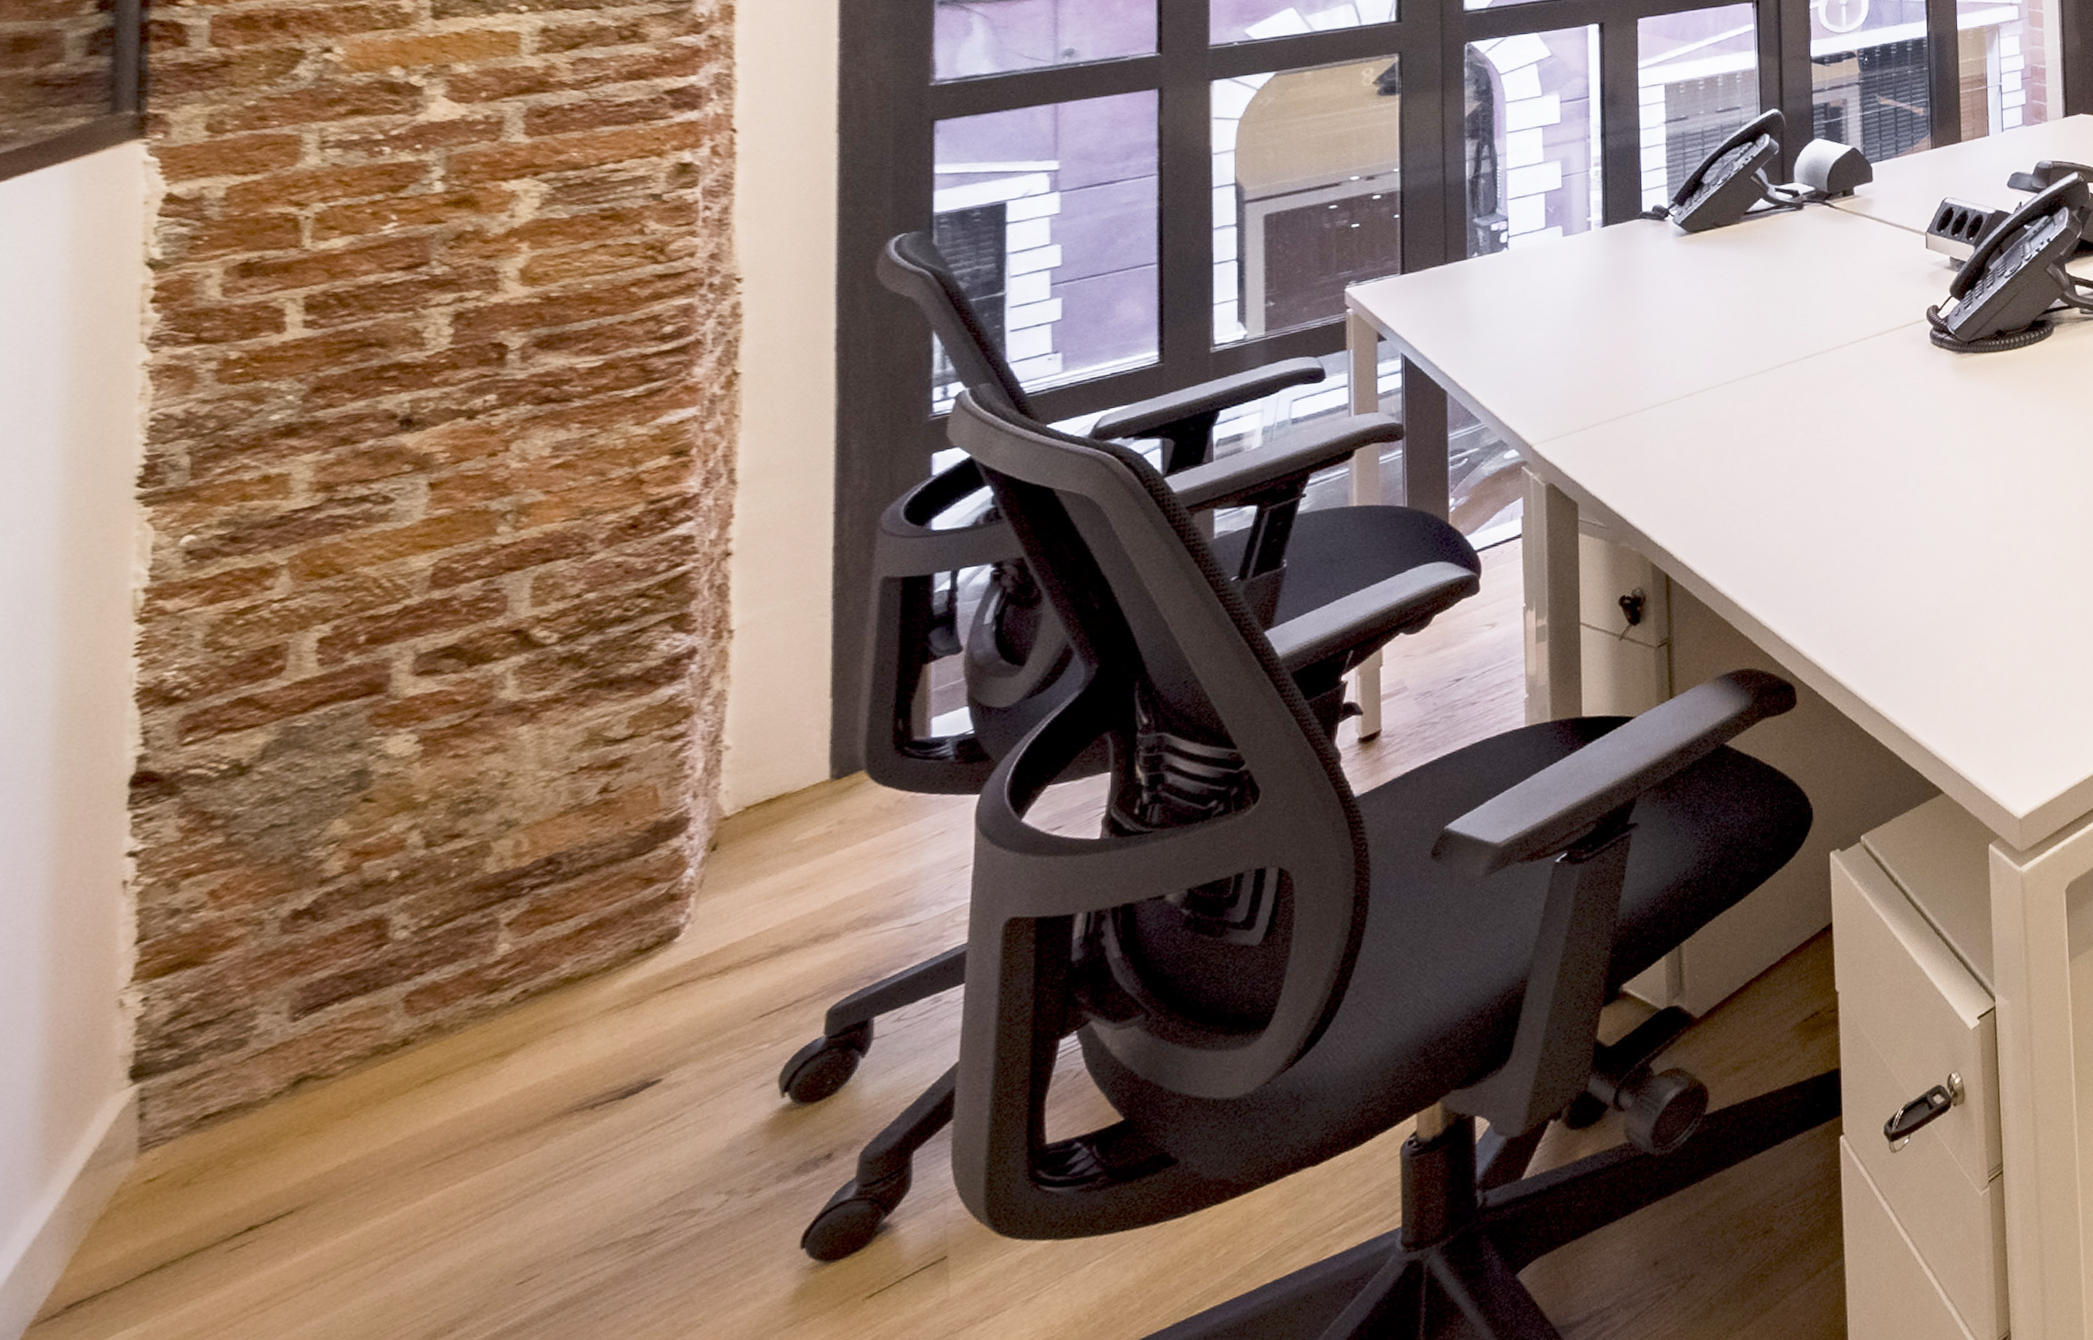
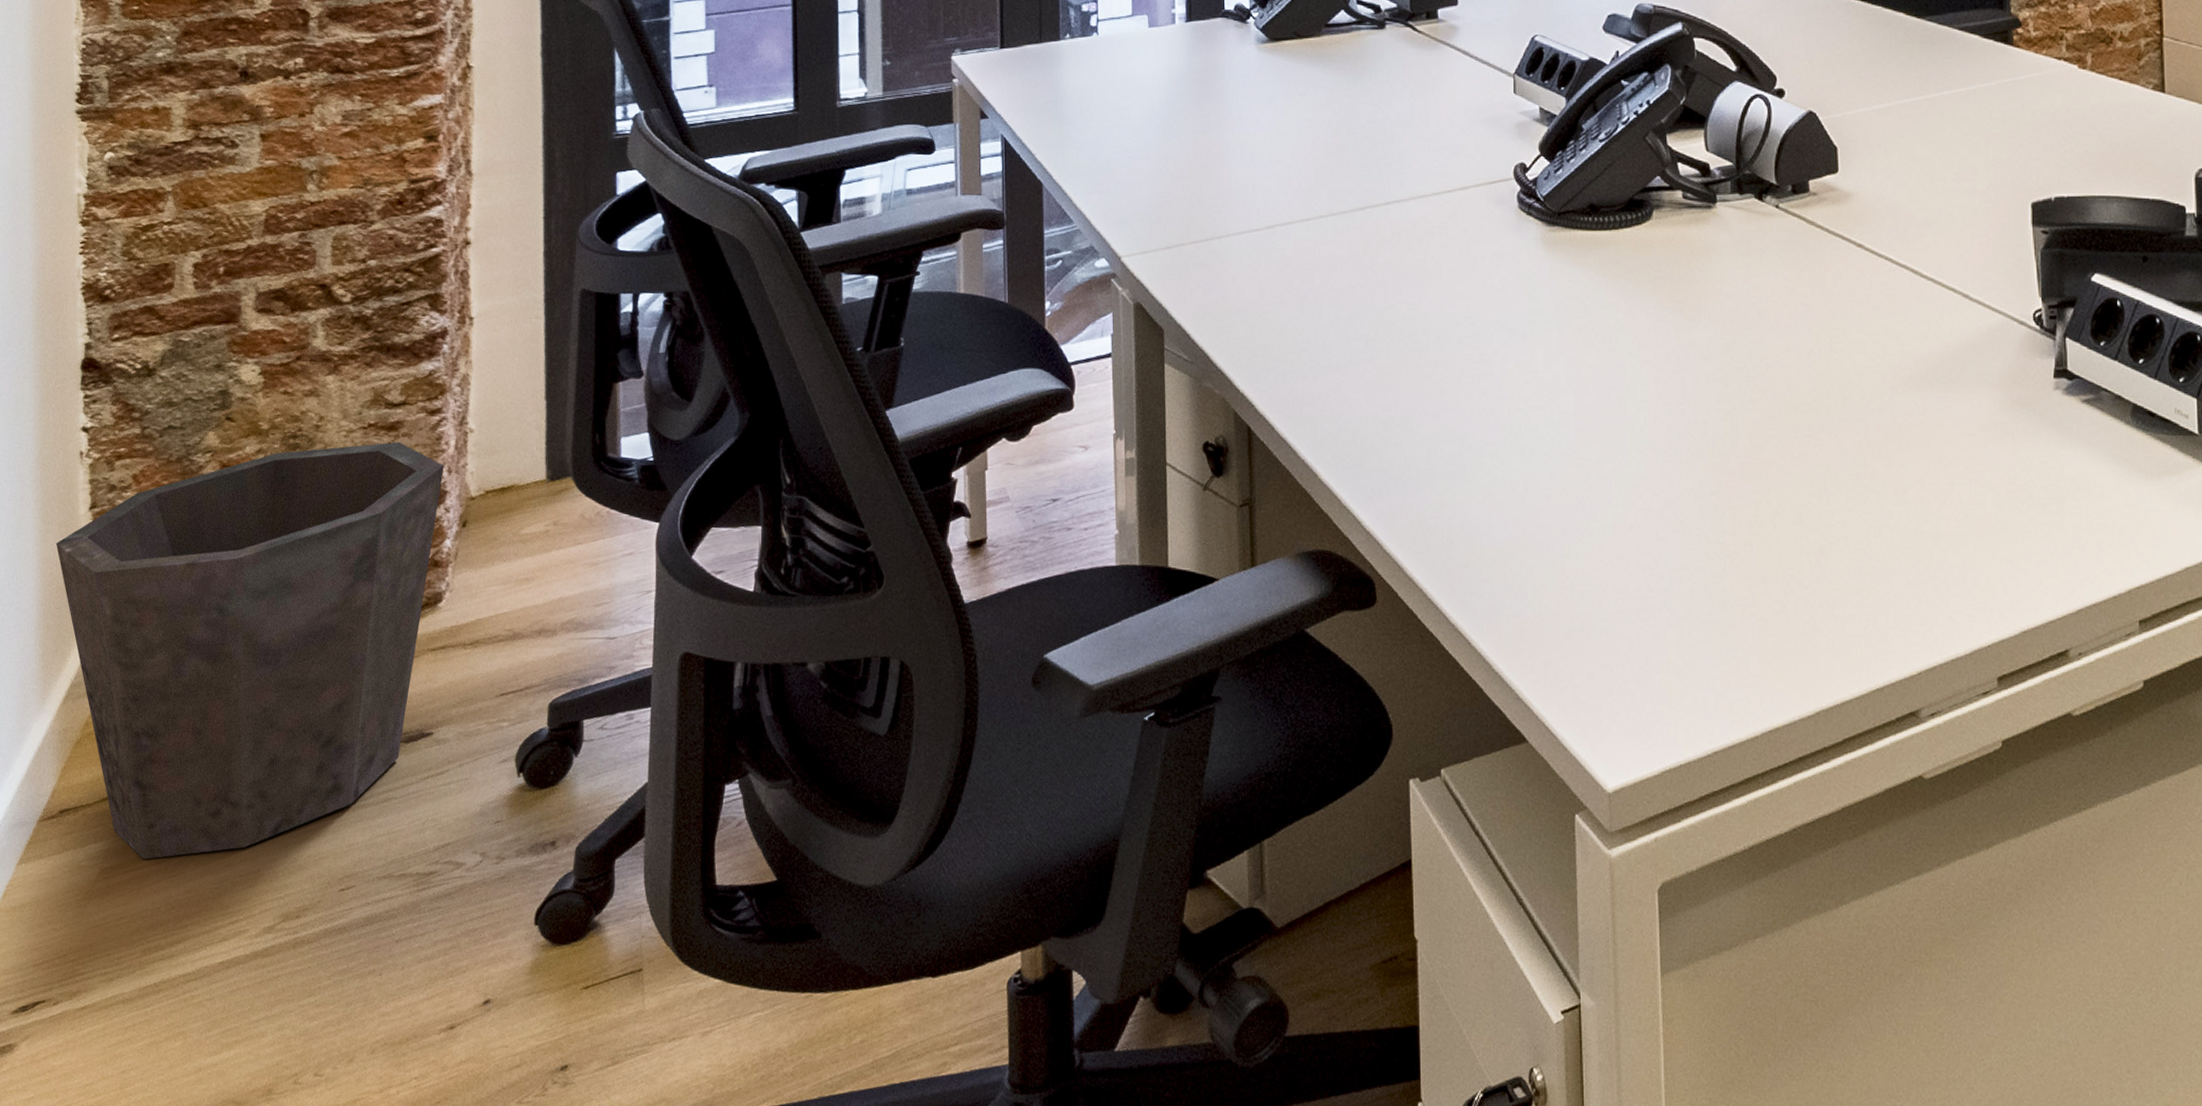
waste bin: none [76,778,688,1329] -> present [56,441,444,860]

